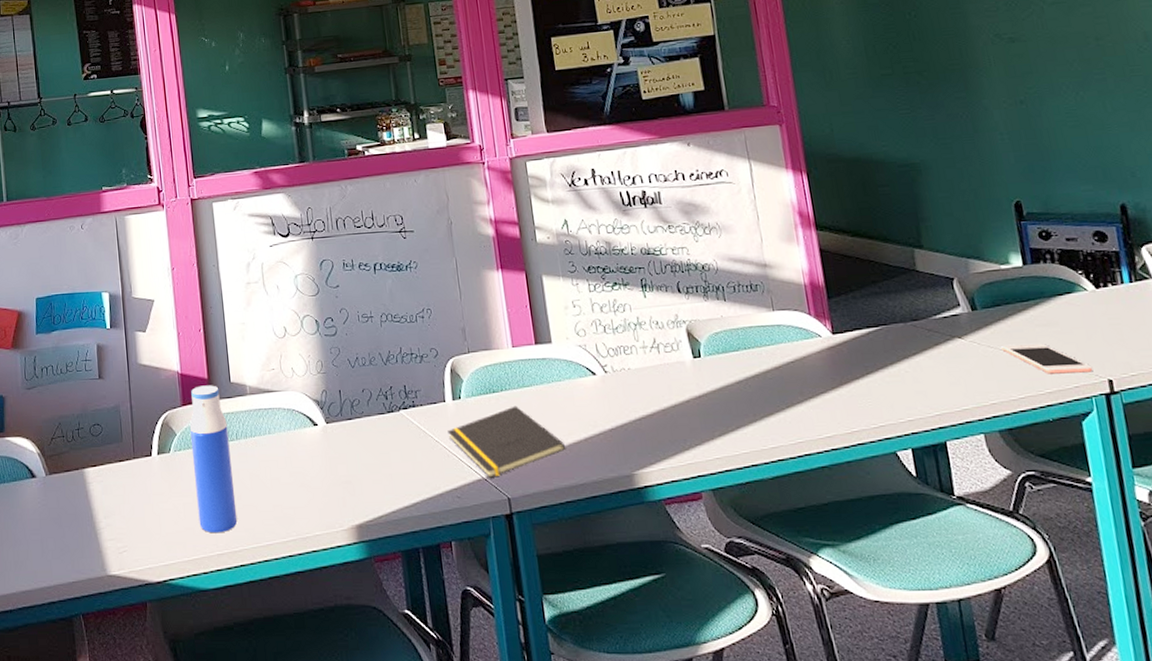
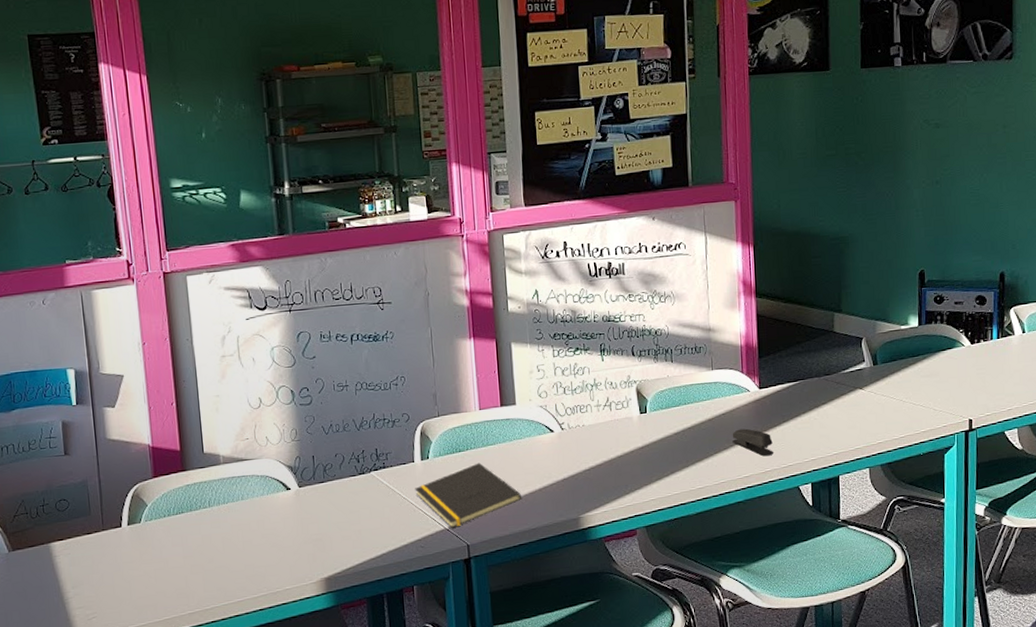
water bottle: present [189,385,238,534] -> none [161,456,209,595]
stapler: none [805,380,859,414] -> present [732,428,773,456]
cell phone: present [1001,343,1093,374] -> none [892,391,959,417]

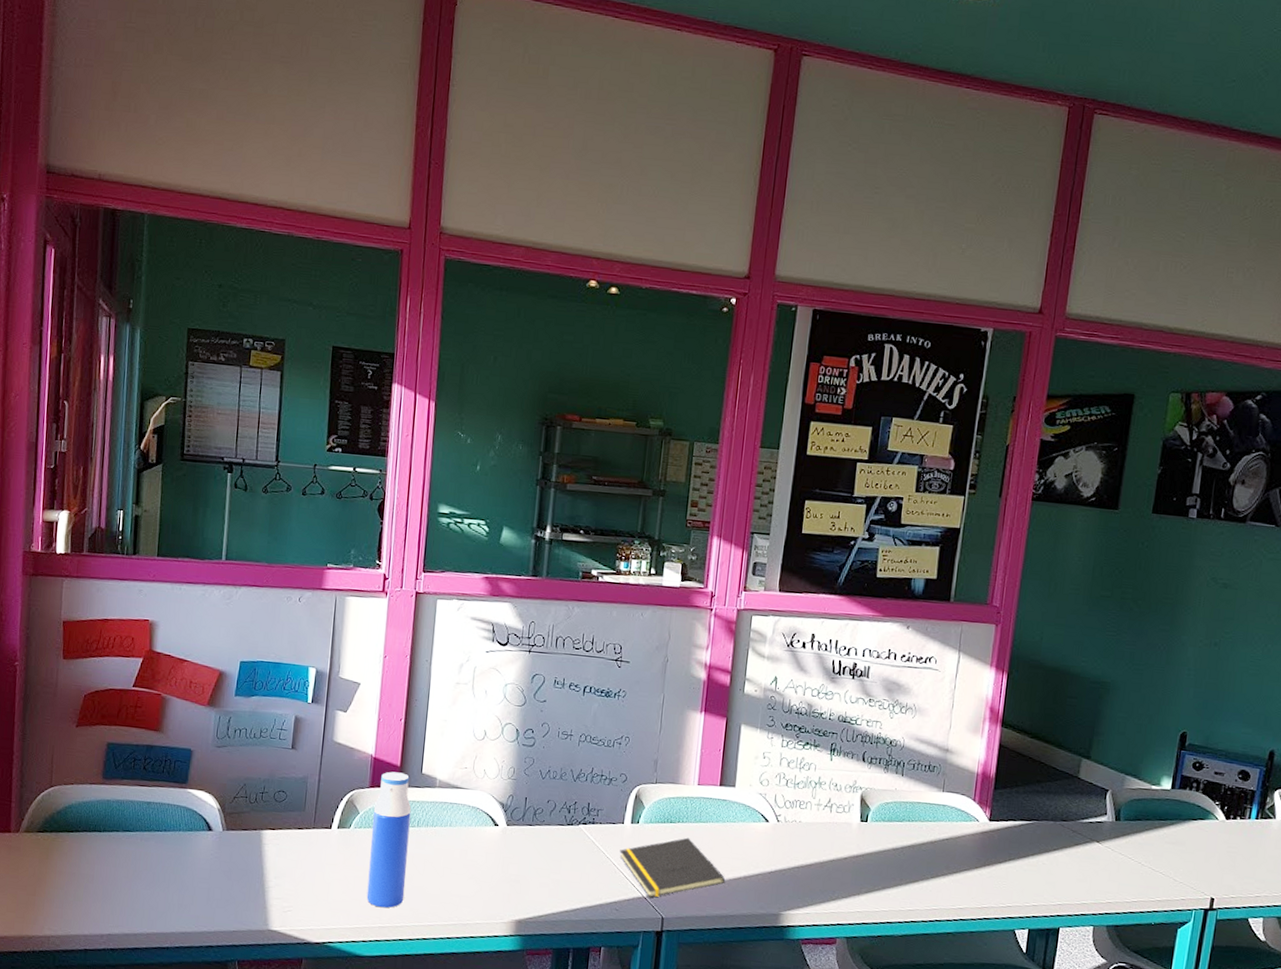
water bottle: none [161,456,209,595] -> present [366,771,412,908]
stapler: present [732,428,773,456] -> none [952,858,995,892]

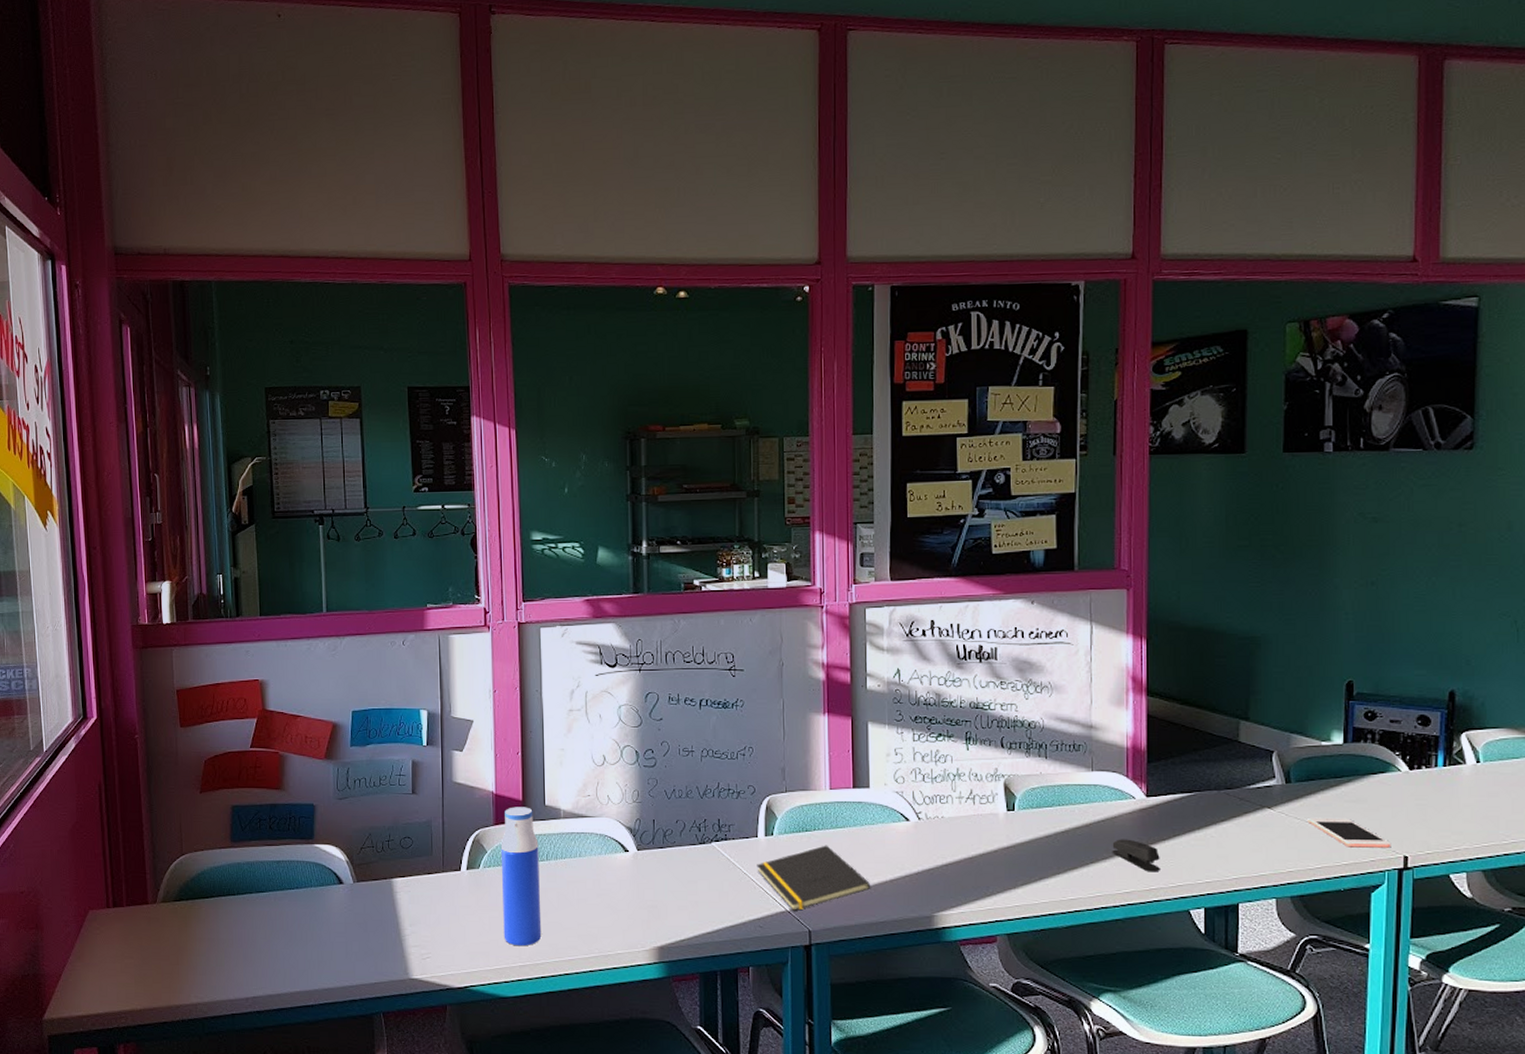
stapler: none [952,858,995,892] -> present [1112,839,1160,872]
cell phone: none [1130,854,1202,889] -> present [1307,817,1391,848]

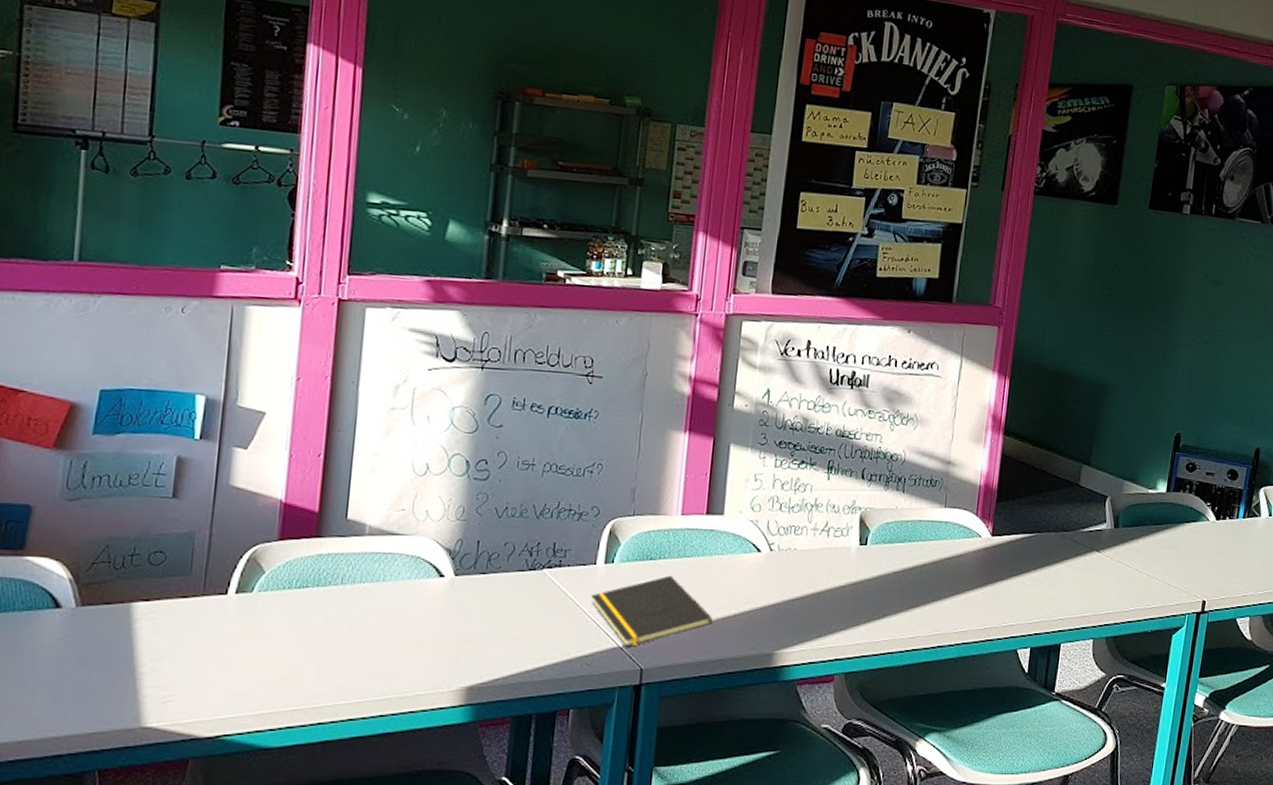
water bottle: present [500,807,542,946] -> none [275,519,334,687]
stapler: present [1112,839,1160,872] -> none [954,577,997,612]
cell phone: present [1307,817,1391,848] -> none [1128,561,1194,593]

